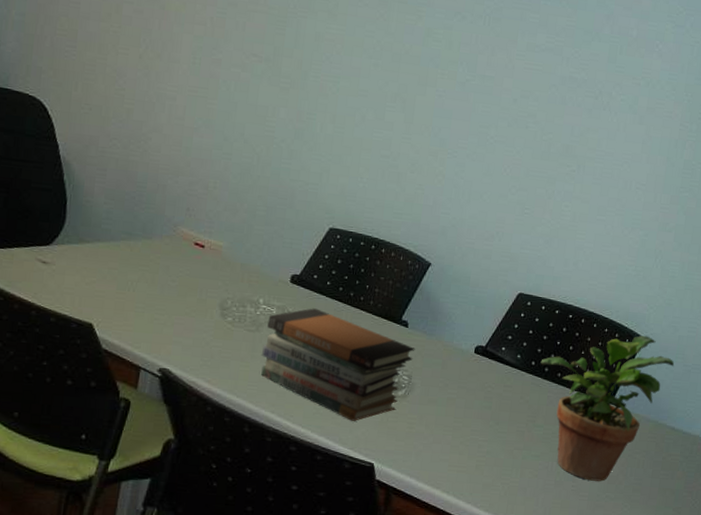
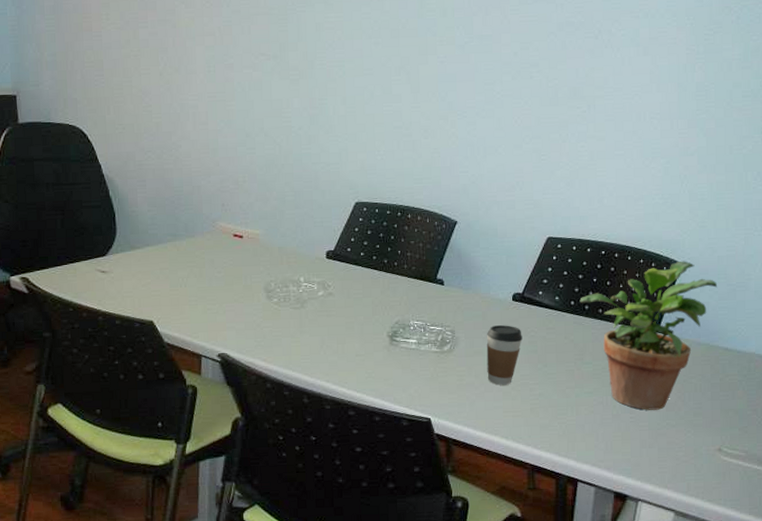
book stack: present [261,308,416,421] -> none [309,279,454,380]
coffee cup: none [437,376,479,439] -> present [486,325,522,385]

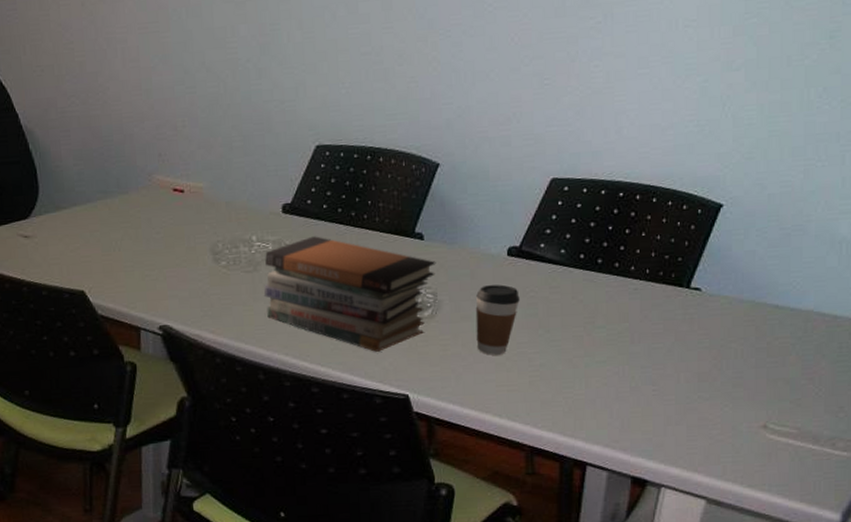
book stack: none [309,279,454,380] -> present [263,236,436,352]
potted plant: present [579,260,718,410] -> none [591,201,767,382]

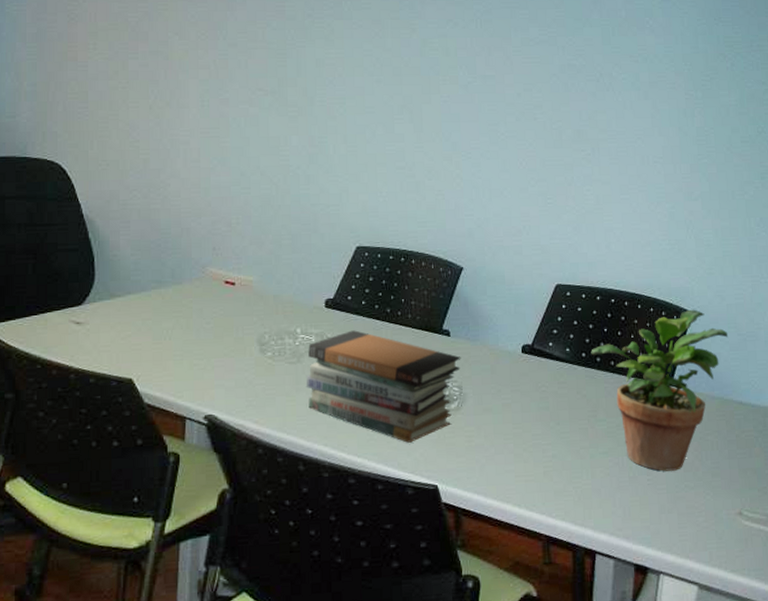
coffee cup: present [475,284,520,355] -> none [496,379,533,447]
potted plant: none [591,201,767,382] -> present [591,309,729,472]

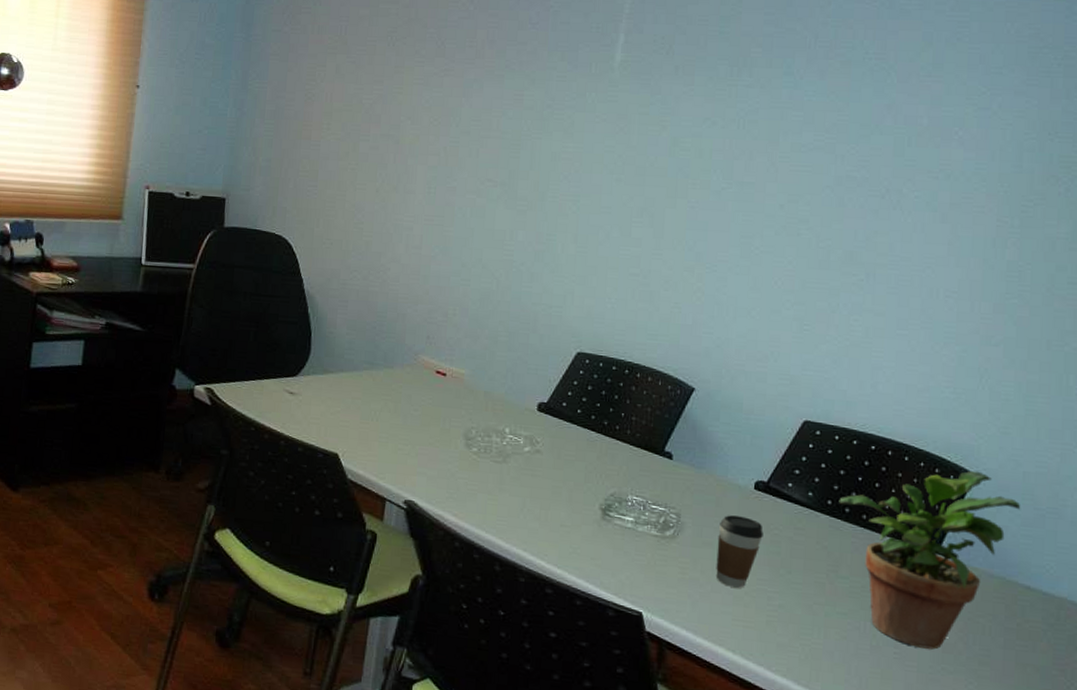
book stack: present [305,330,461,443] -> none [509,438,683,564]
coffee cup: none [496,379,533,447] -> present [715,515,763,588]

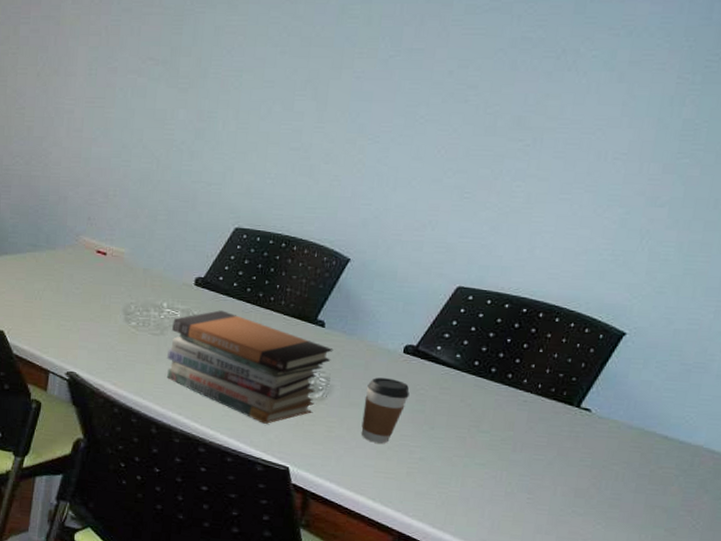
book stack: none [509,438,683,564] -> present [166,310,334,424]
potted plant: present [838,471,1021,650] -> none [485,329,668,495]

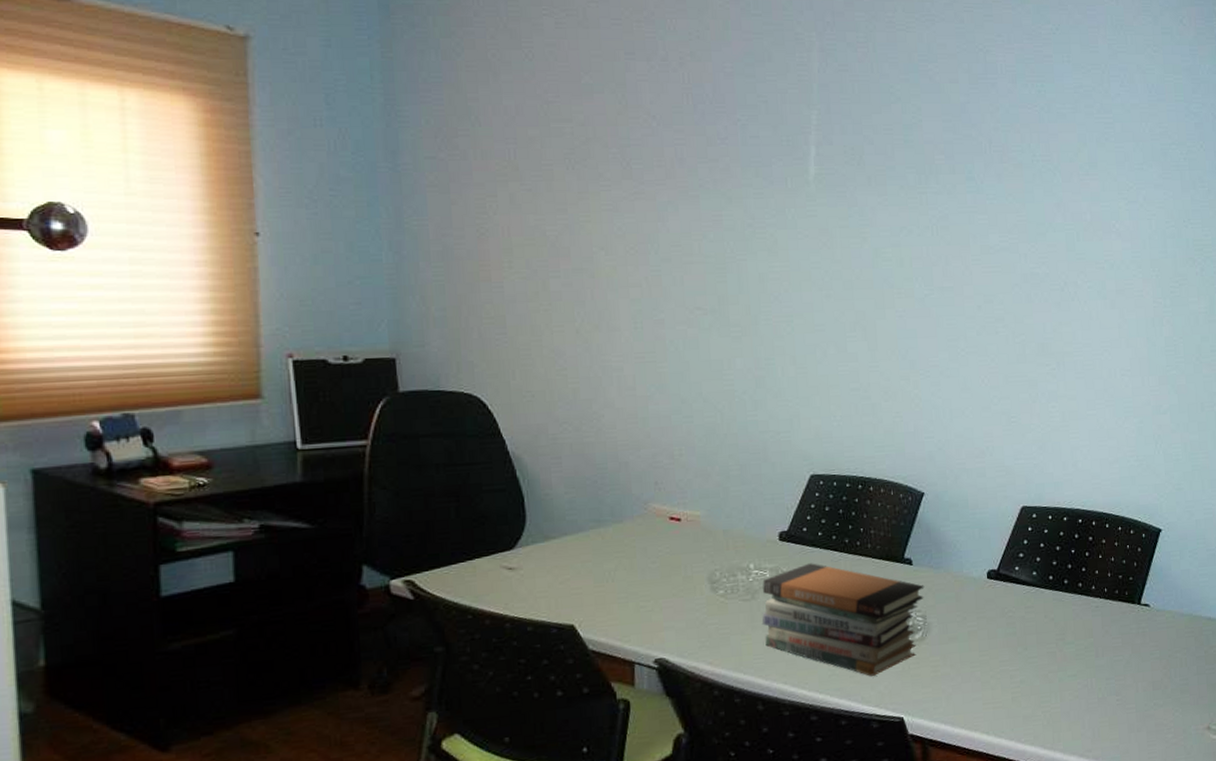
coffee cup: present [360,377,410,444] -> none [961,606,1000,674]

